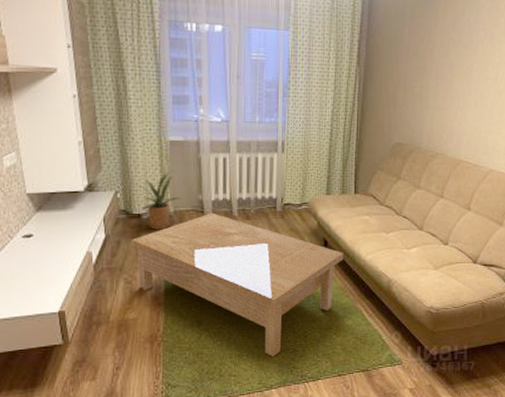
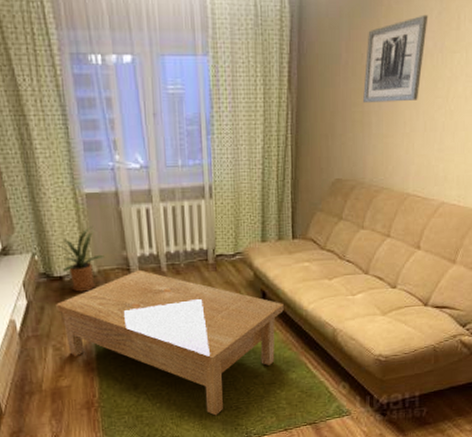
wall art: none [423,9,480,81] -> present [363,14,428,104]

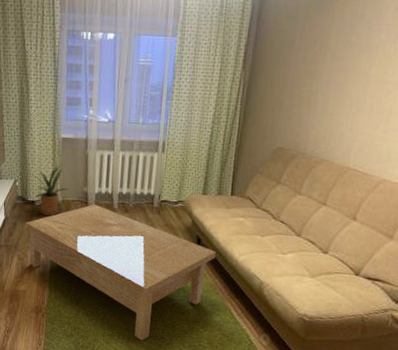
wall art: present [363,14,428,104] -> none [312,10,384,85]

